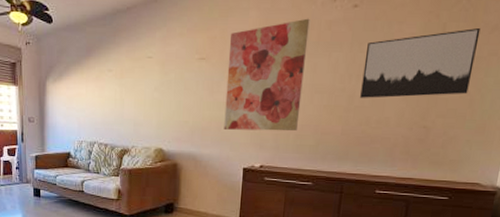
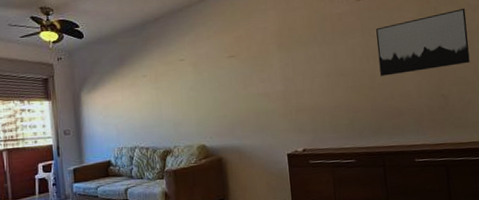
wall art: present [224,18,310,131] -> none [254,13,331,120]

